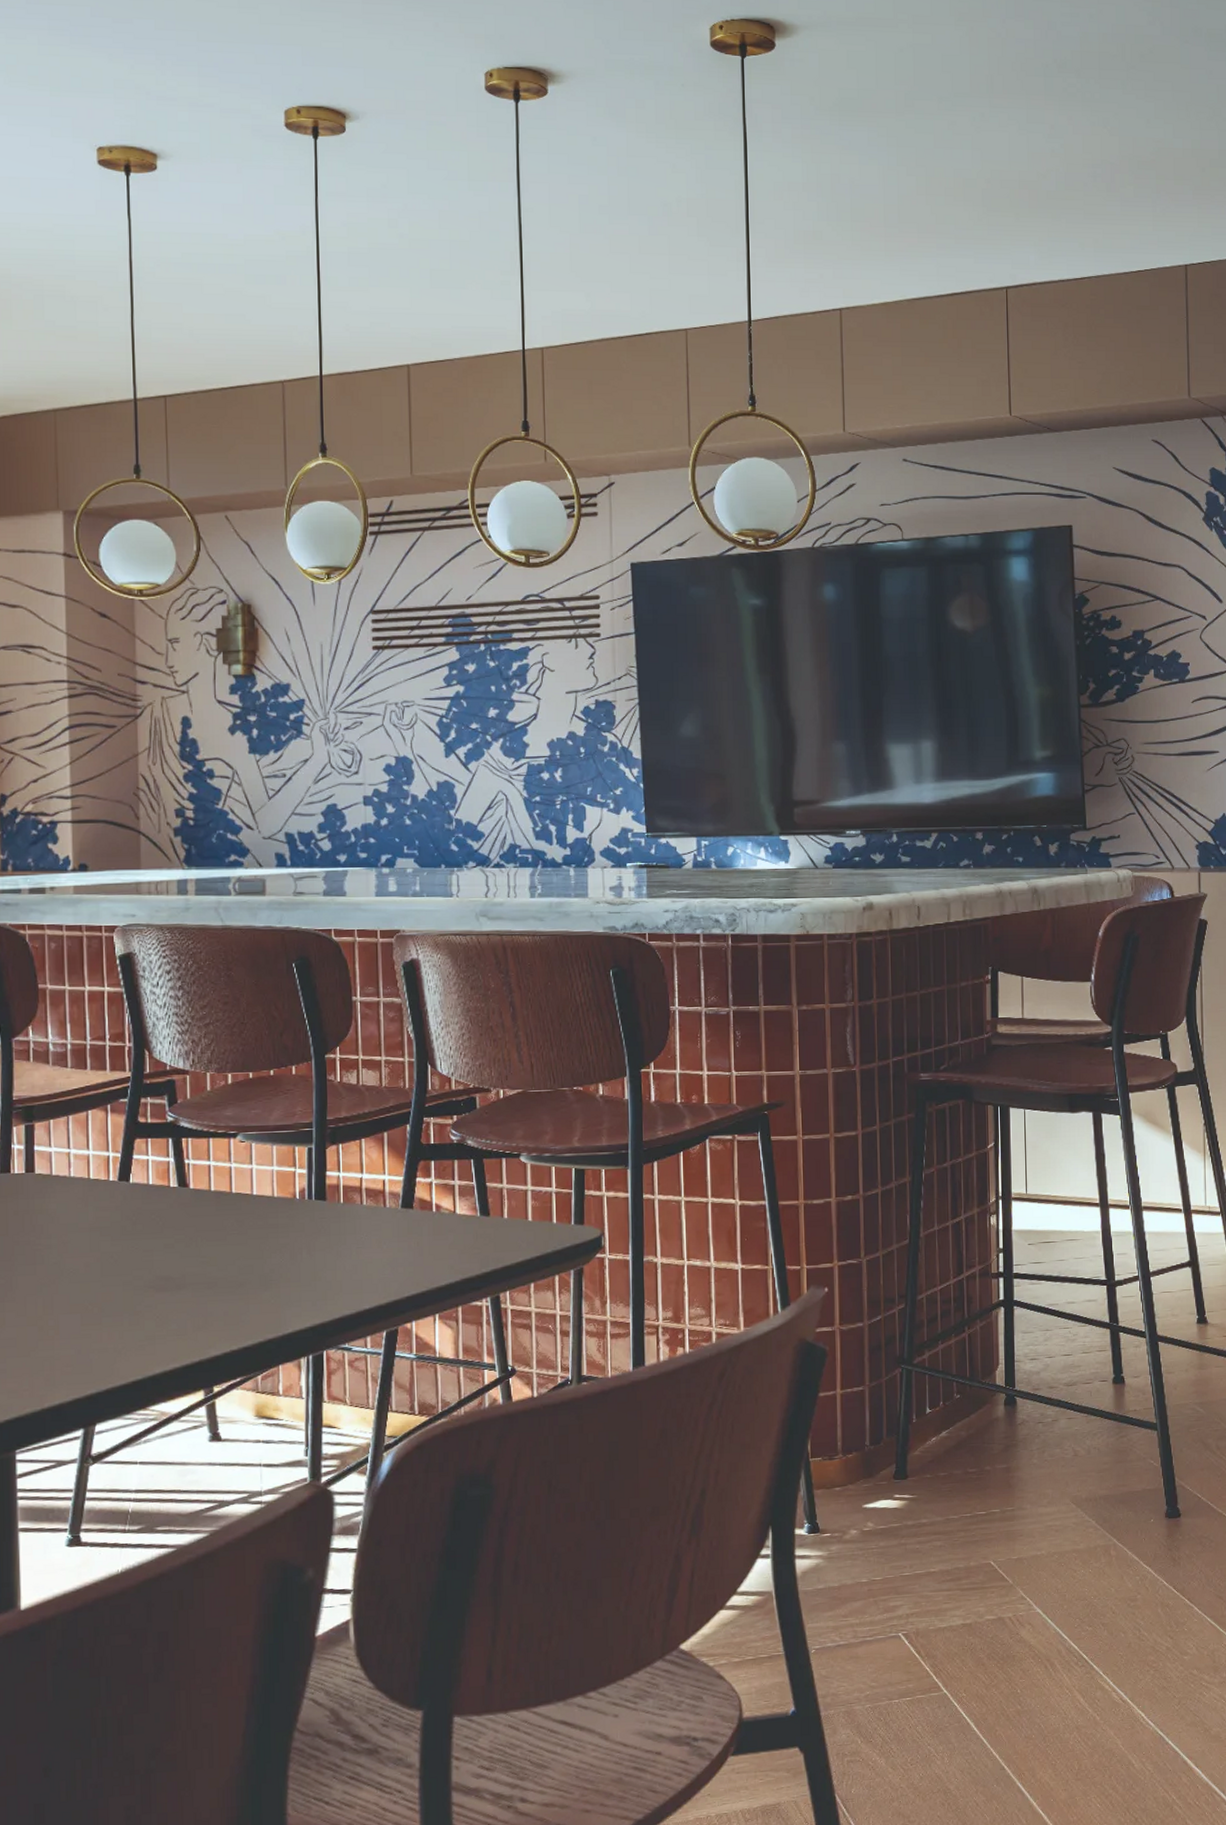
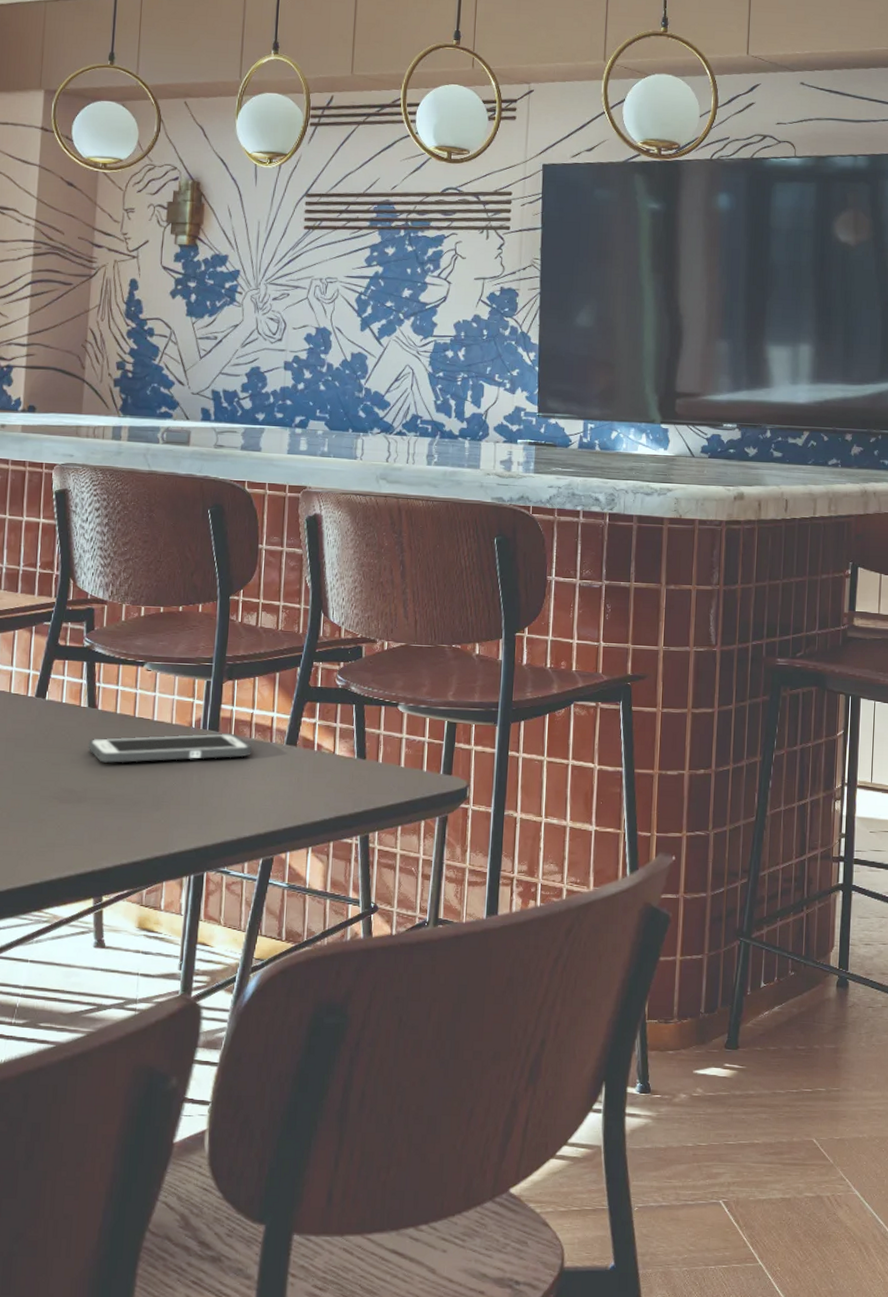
cell phone: none [182,1202,365,1245] -> present [88,733,252,763]

